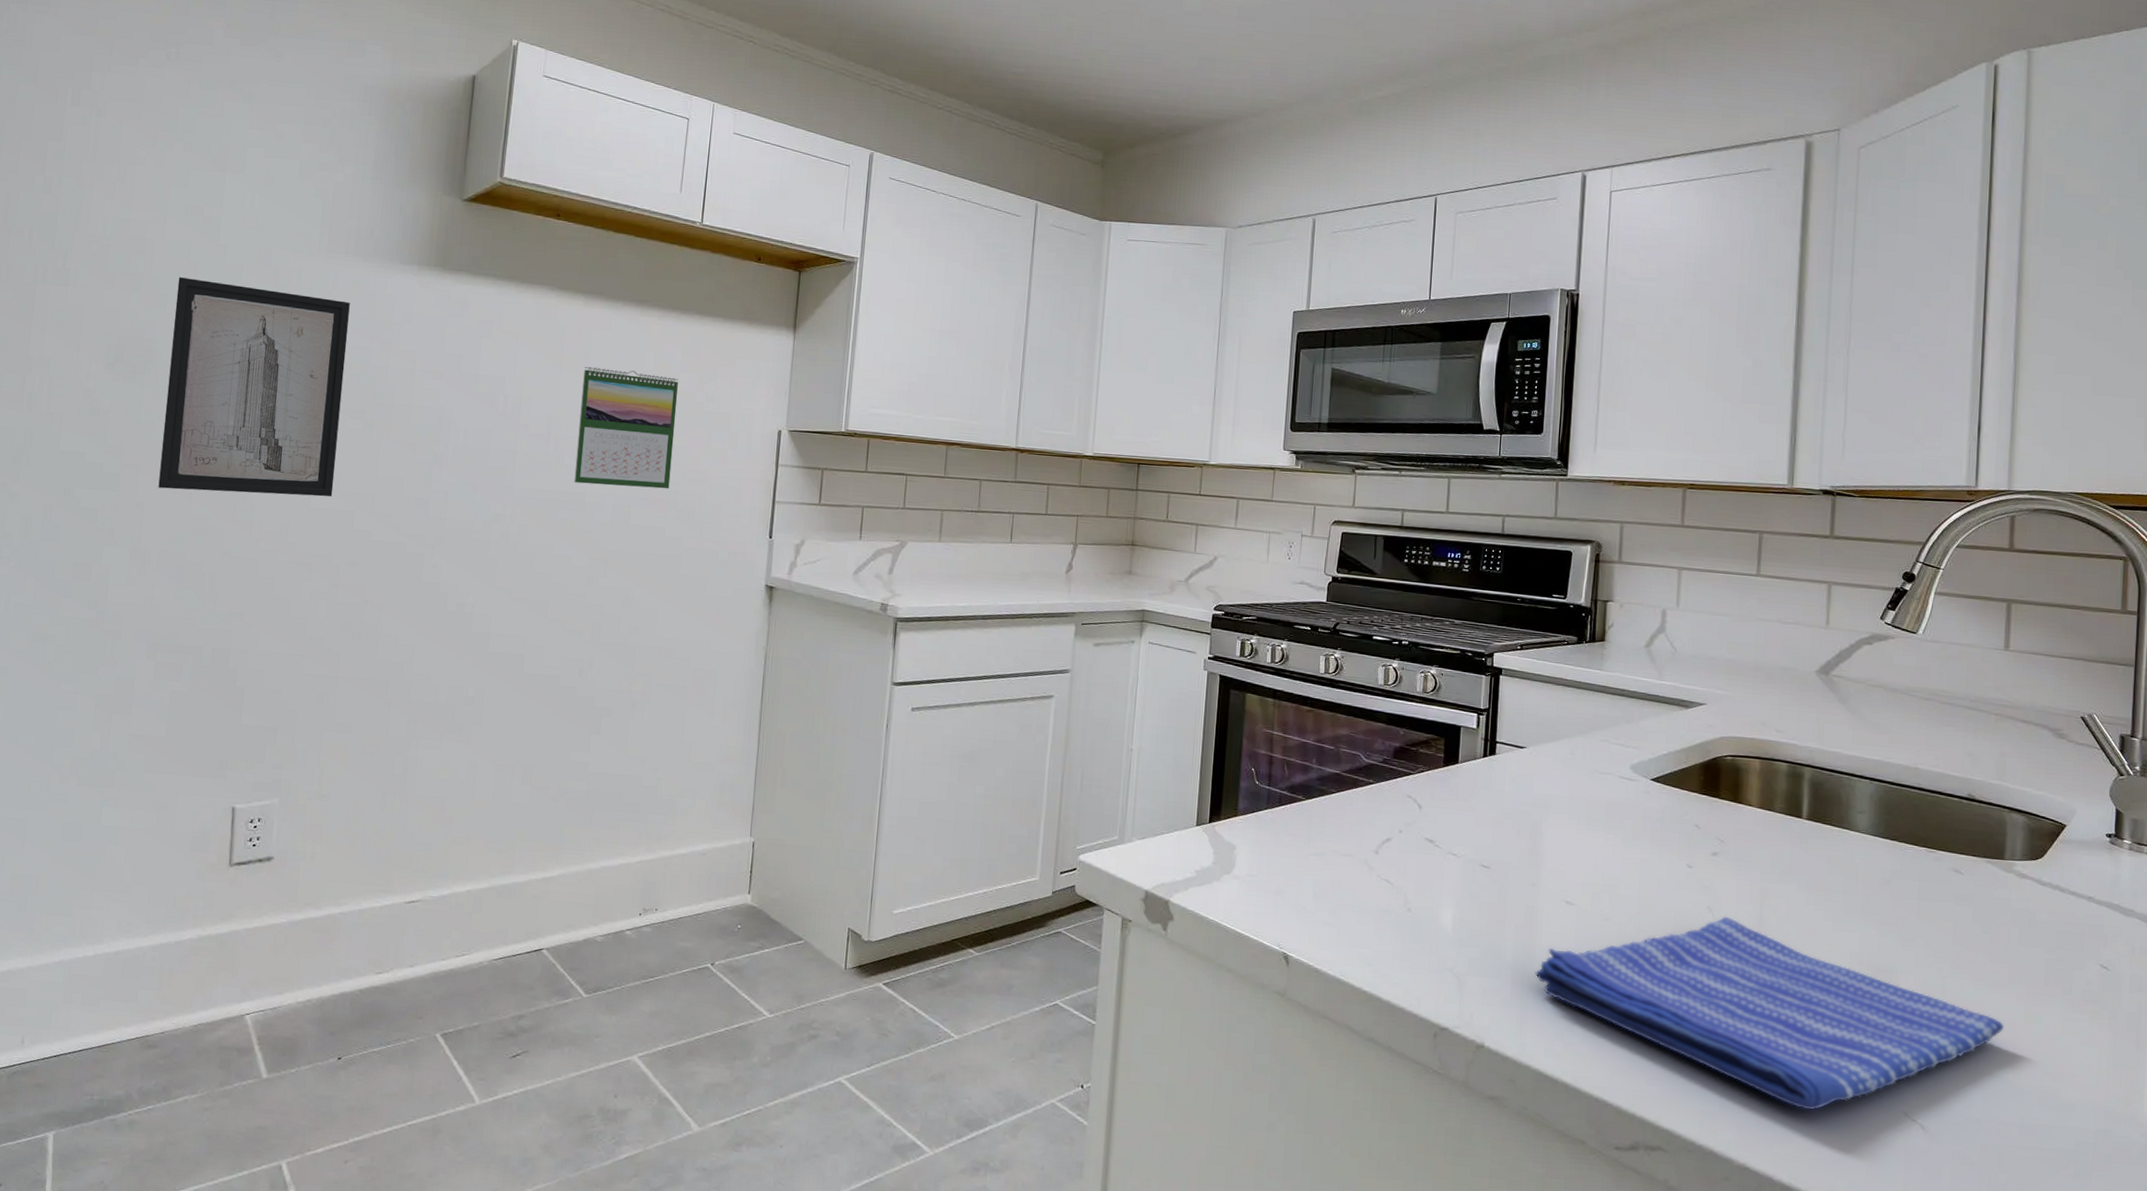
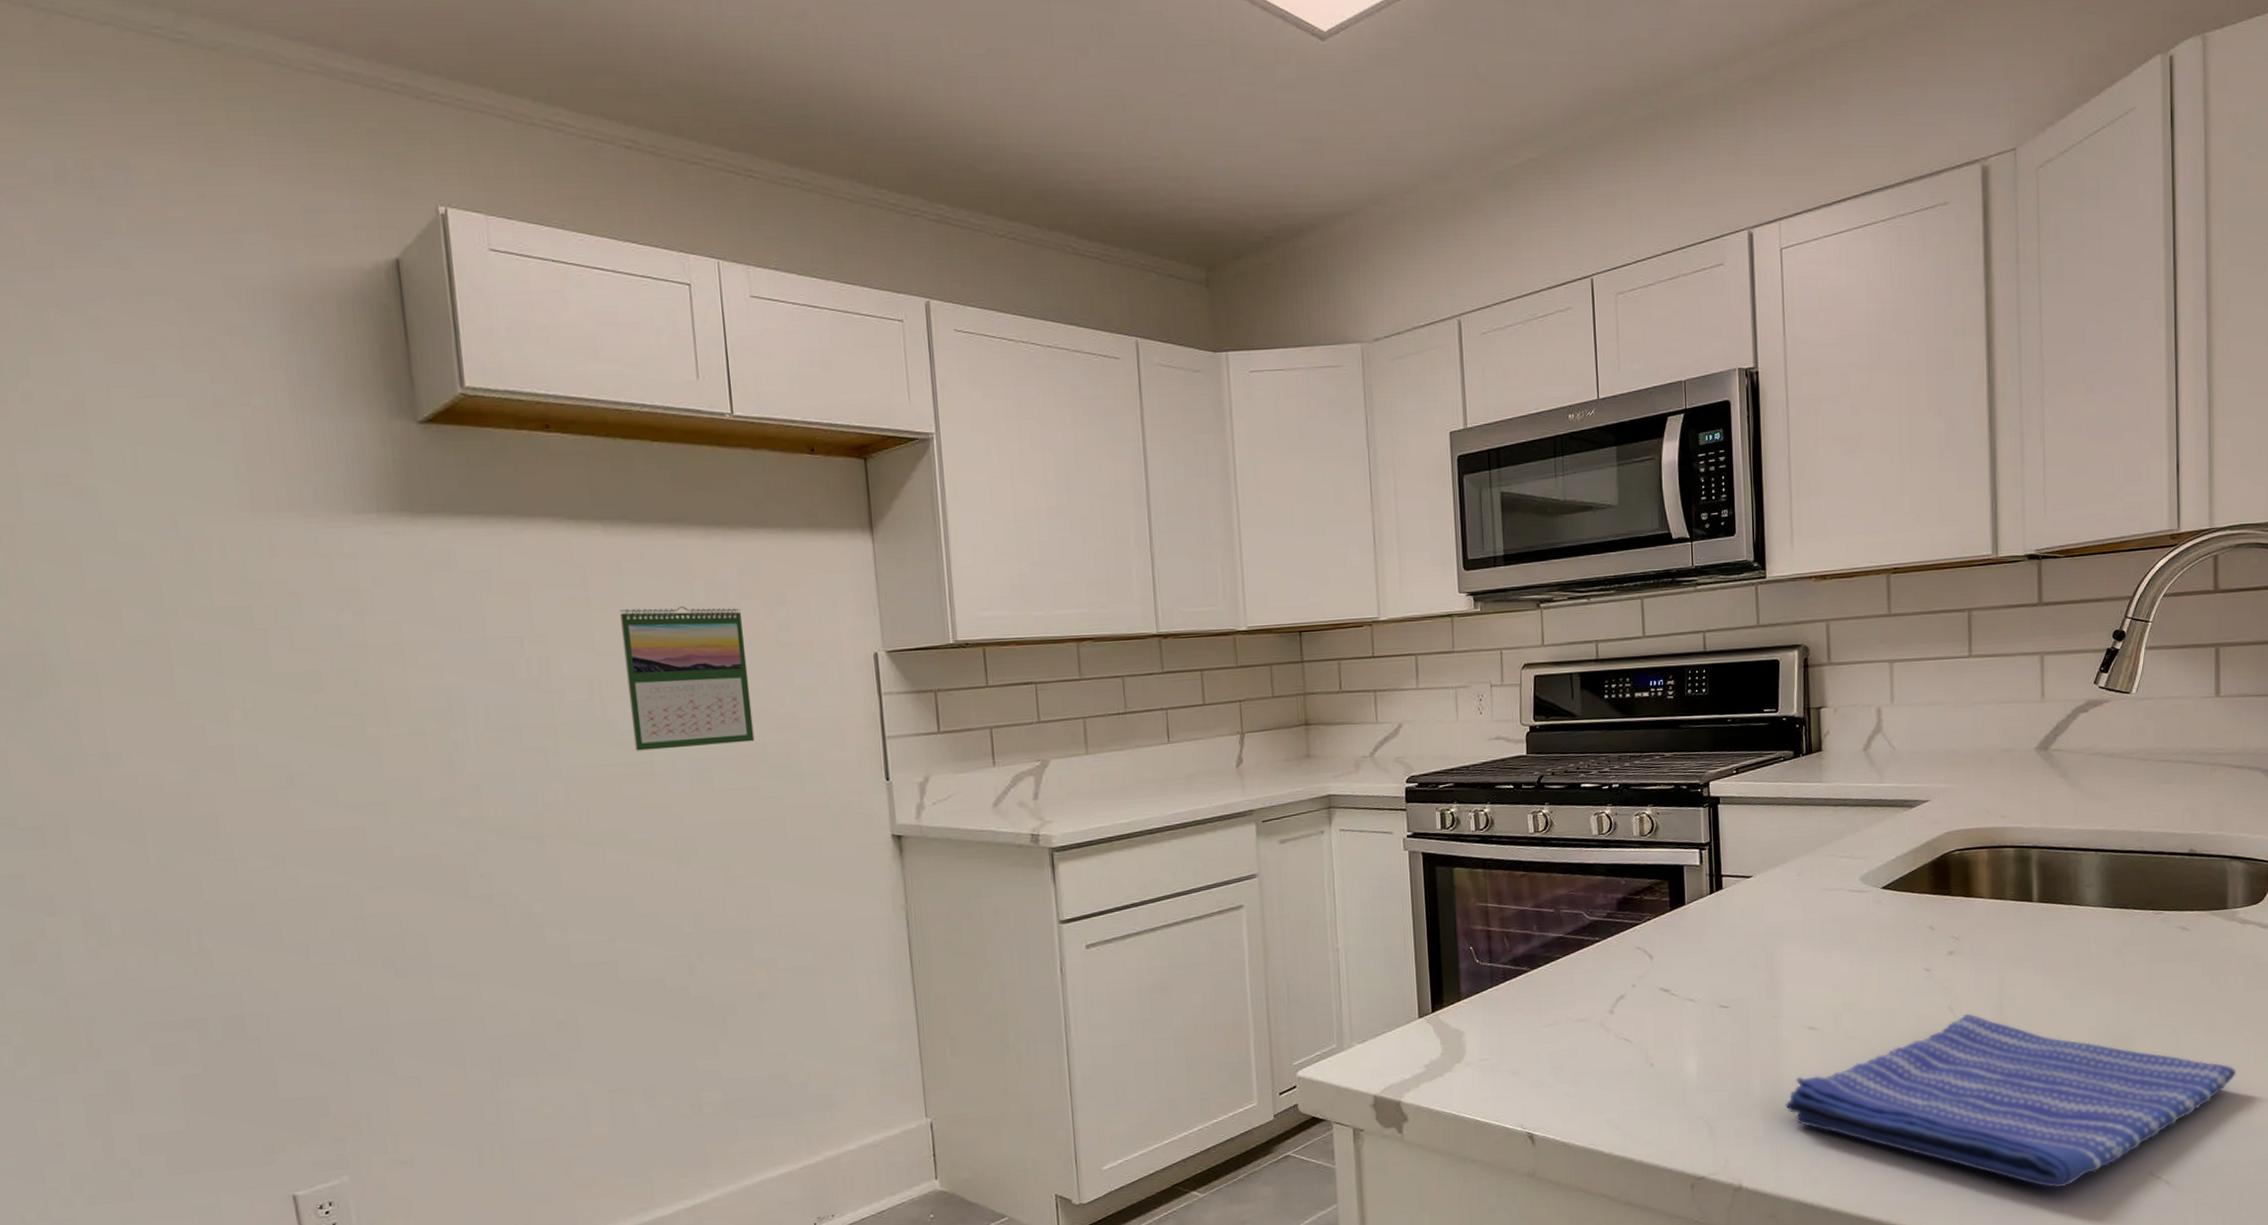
wall art: present [158,276,350,497] -> none [57,567,332,837]

